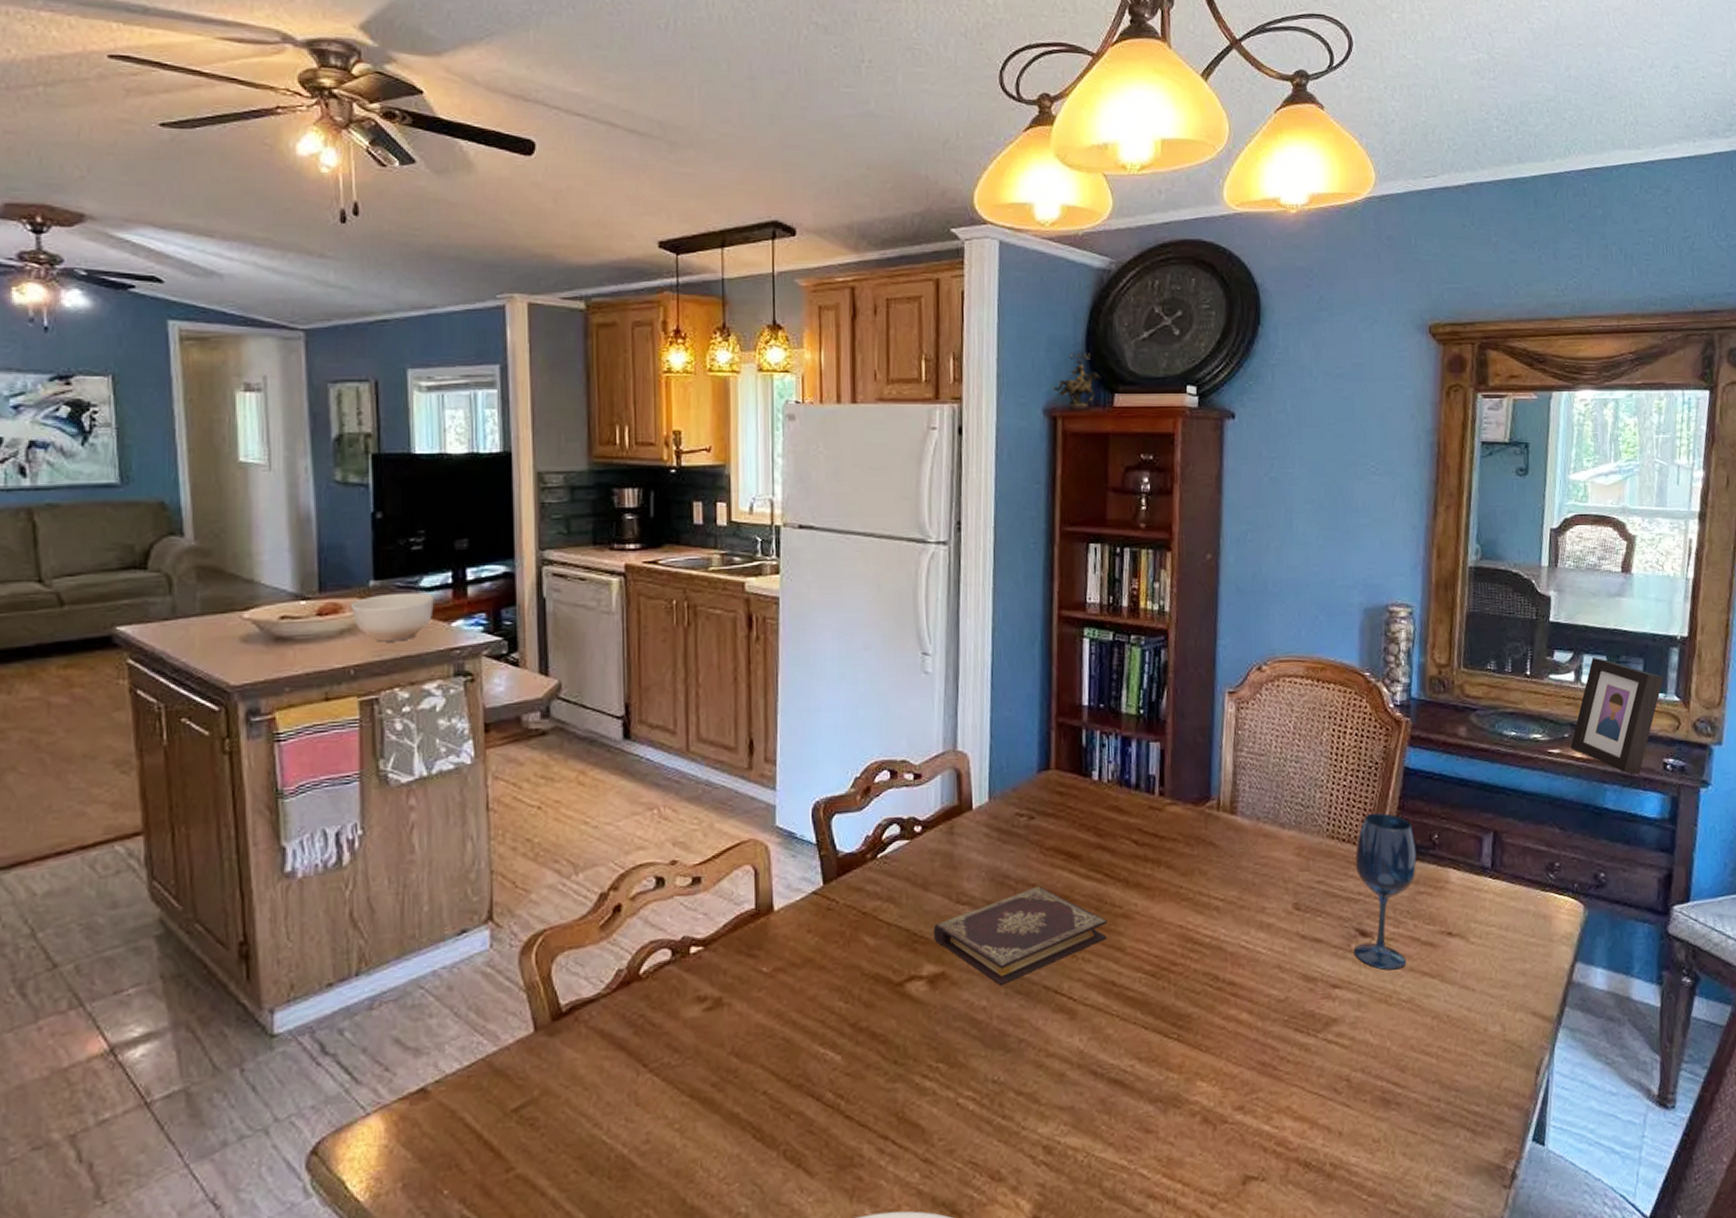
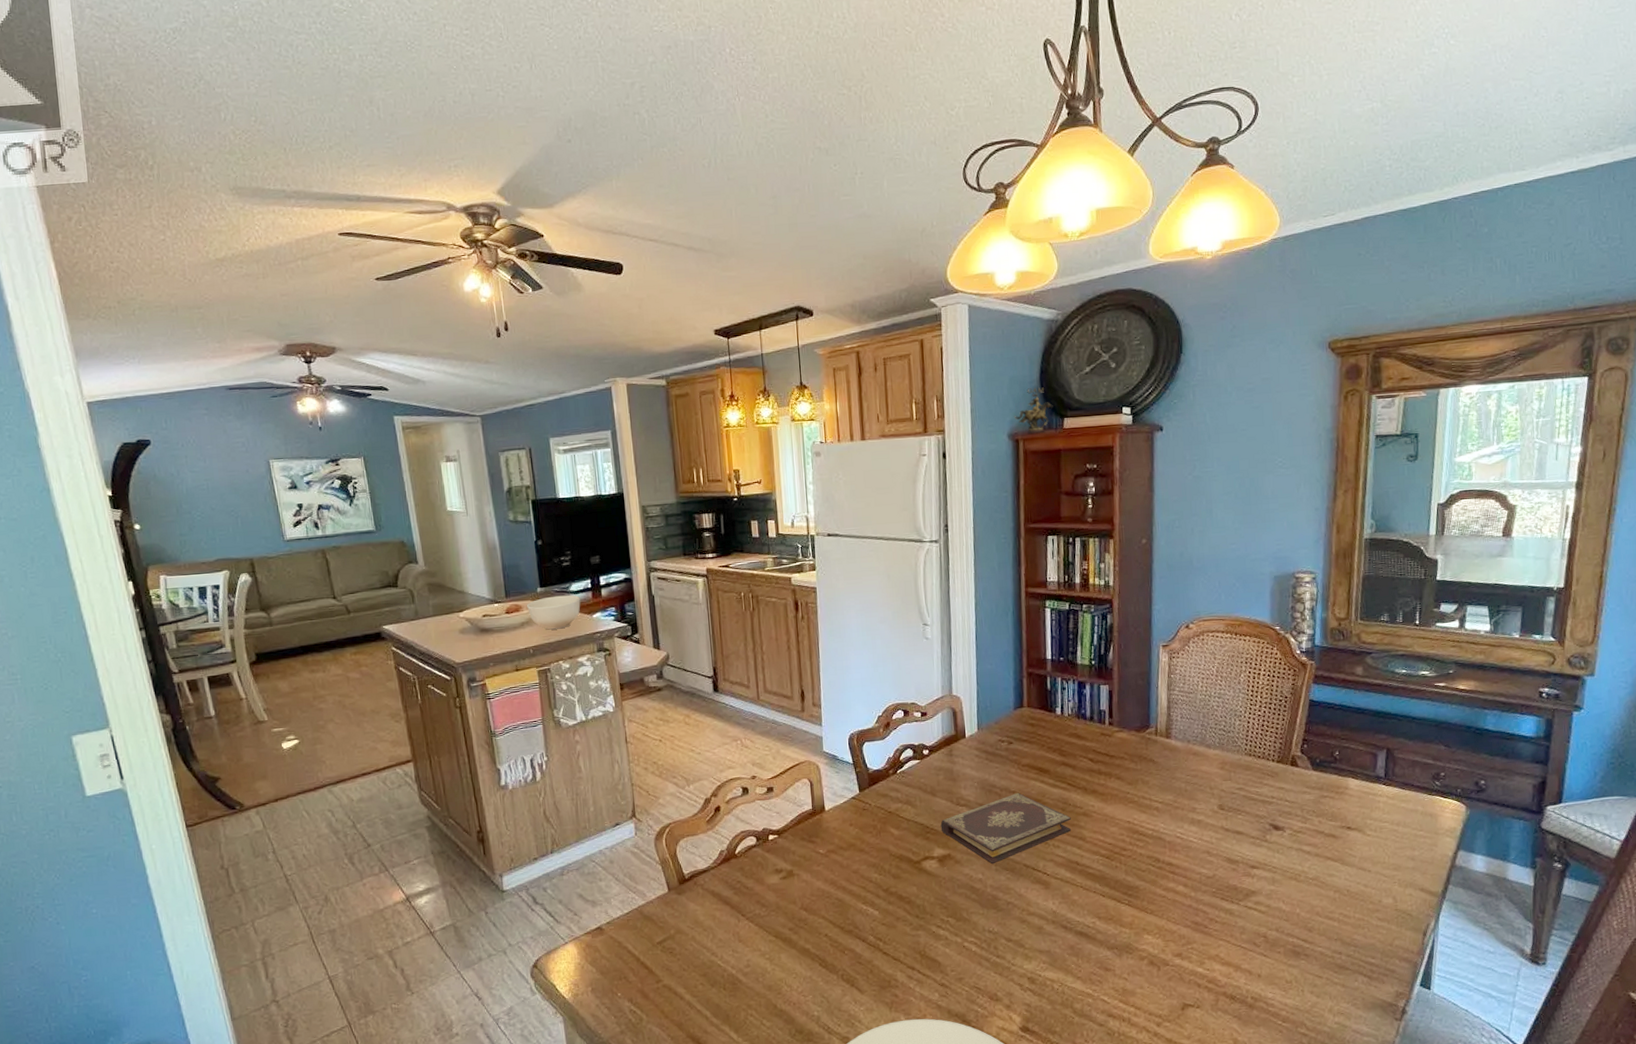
wineglass: present [1353,812,1417,970] -> none [1268,735,1321,856]
picture frame: present [1570,656,1664,775] -> none [1455,607,1540,702]

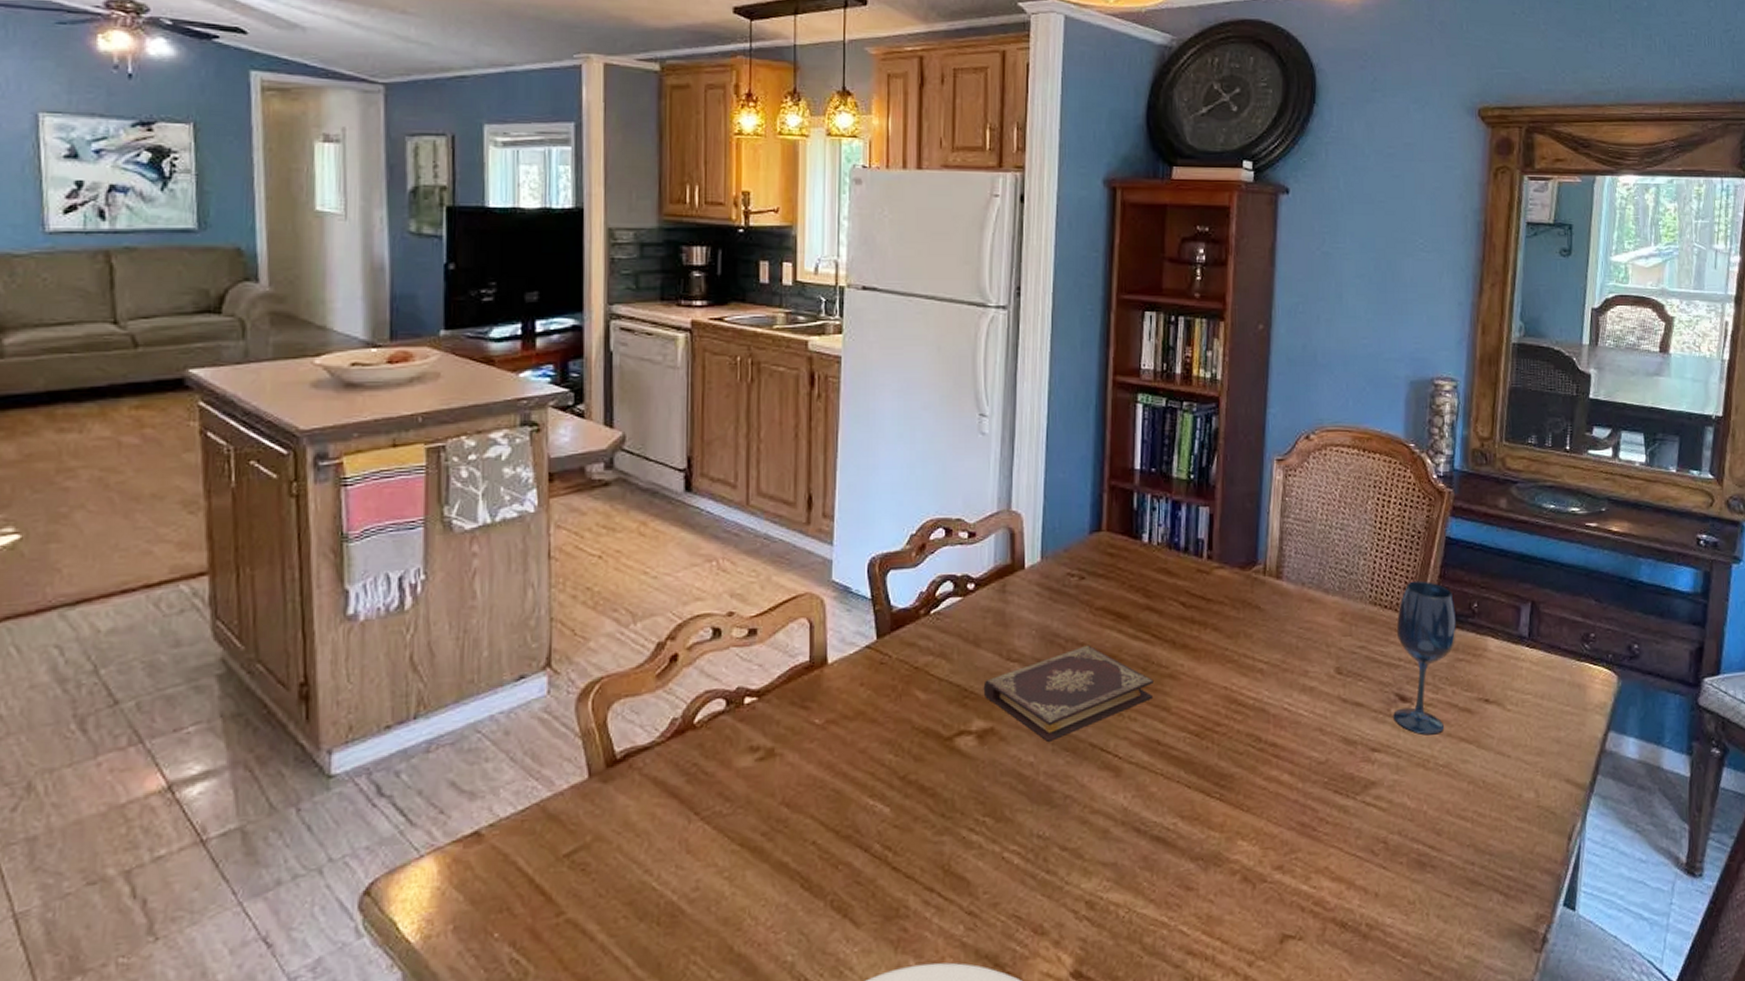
bowl: present [526,595,581,630] -> none [420,343,503,391]
decorative figurine: present [1014,387,1053,434] -> none [1112,125,1161,182]
wineglass: none [1268,735,1321,856] -> present [1393,580,1456,735]

